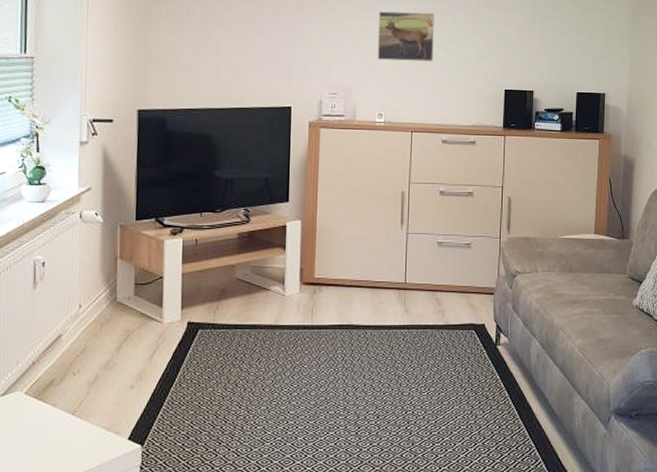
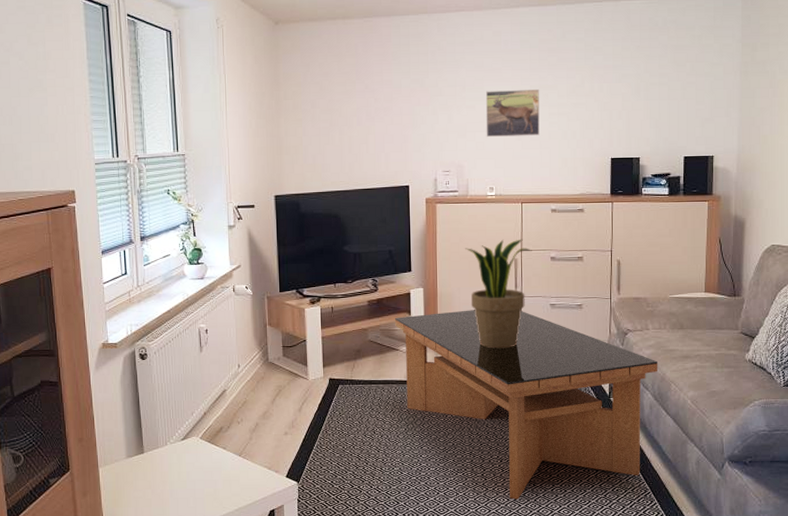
coffee table: none [267,246,546,461] -> present [395,310,657,500]
potted plant: none [349,170,421,290] -> present [465,239,532,349]

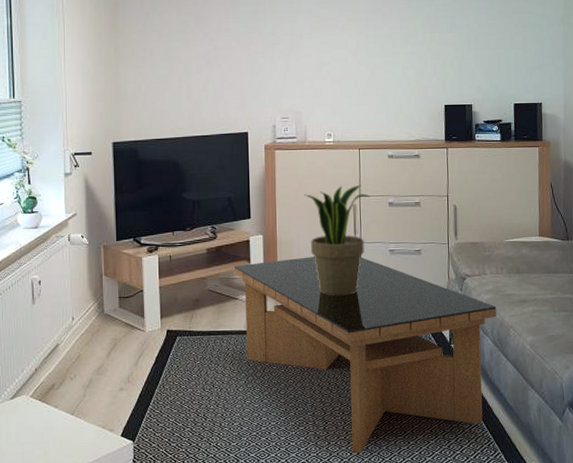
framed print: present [485,88,540,137] -> none [322,38,375,84]

